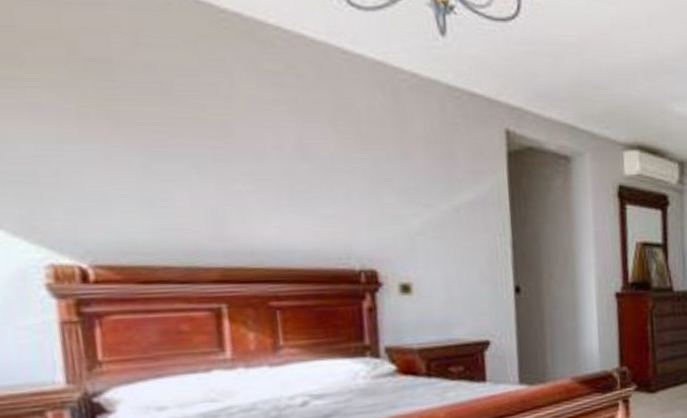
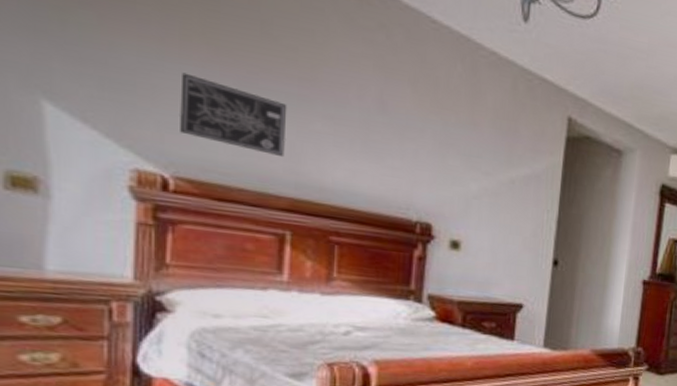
wall art: none [84,152,207,226] -> present [180,72,287,158]

